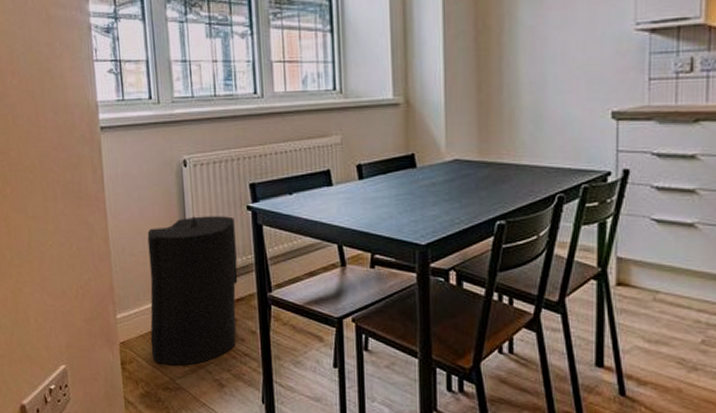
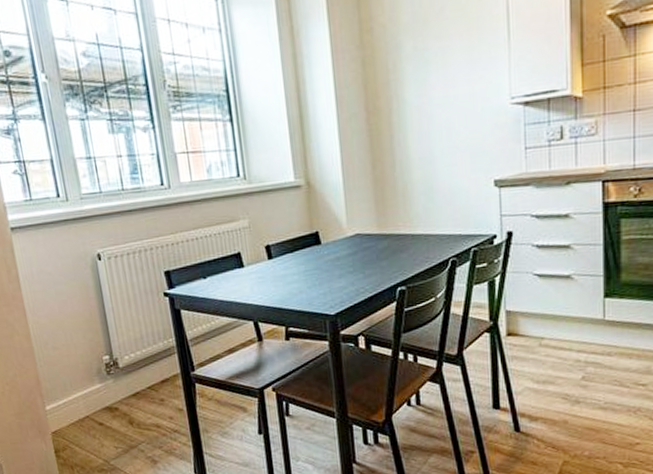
trash can: present [147,216,238,366] -> none [68,304,165,449]

